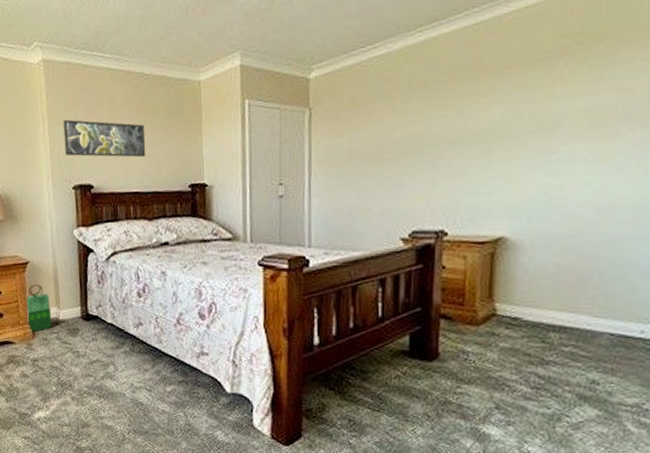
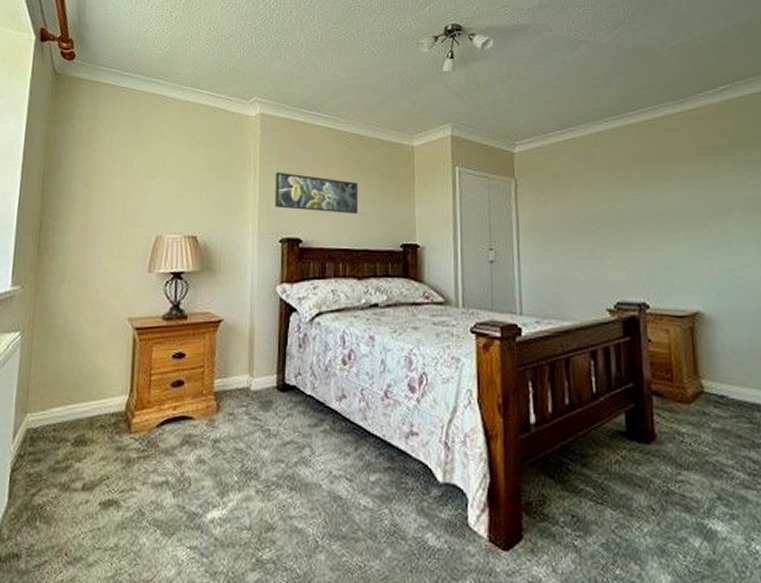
tote bag: present [27,283,52,333] -> none [214,346,242,406]

